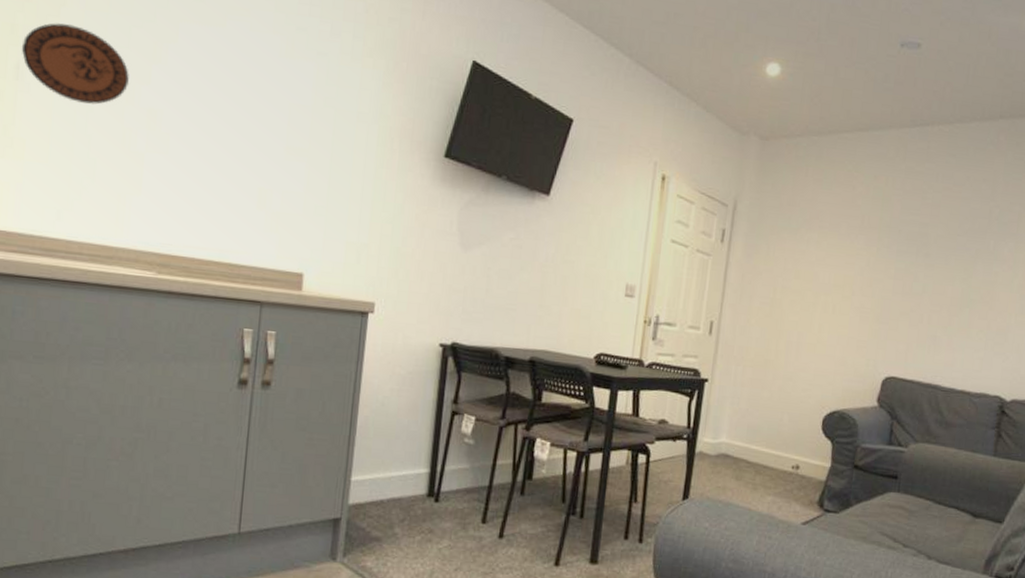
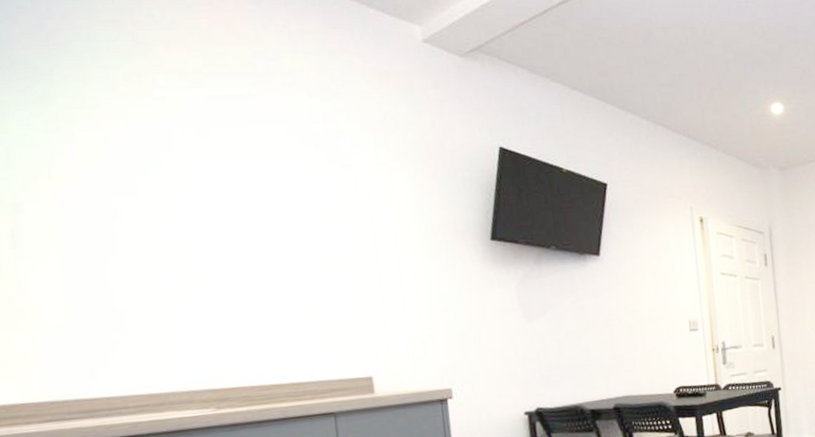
decorative plate: present [21,23,129,105] -> none [12,183,144,259]

